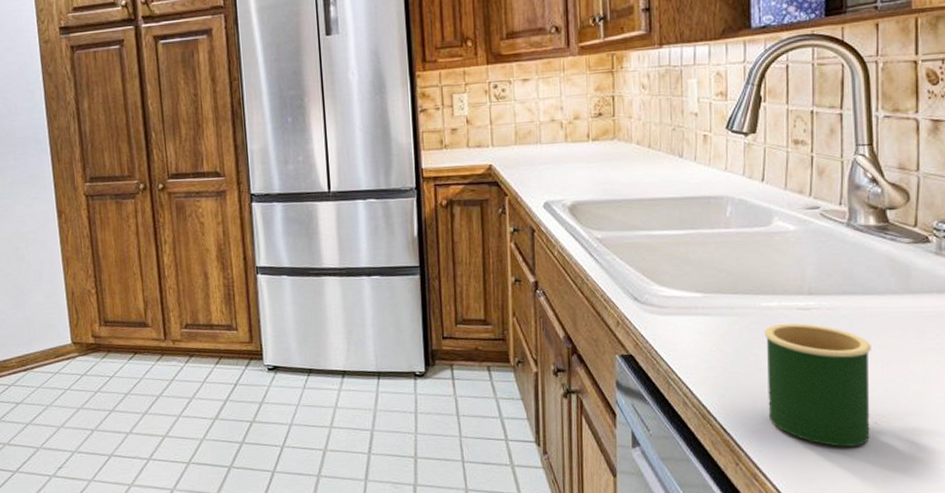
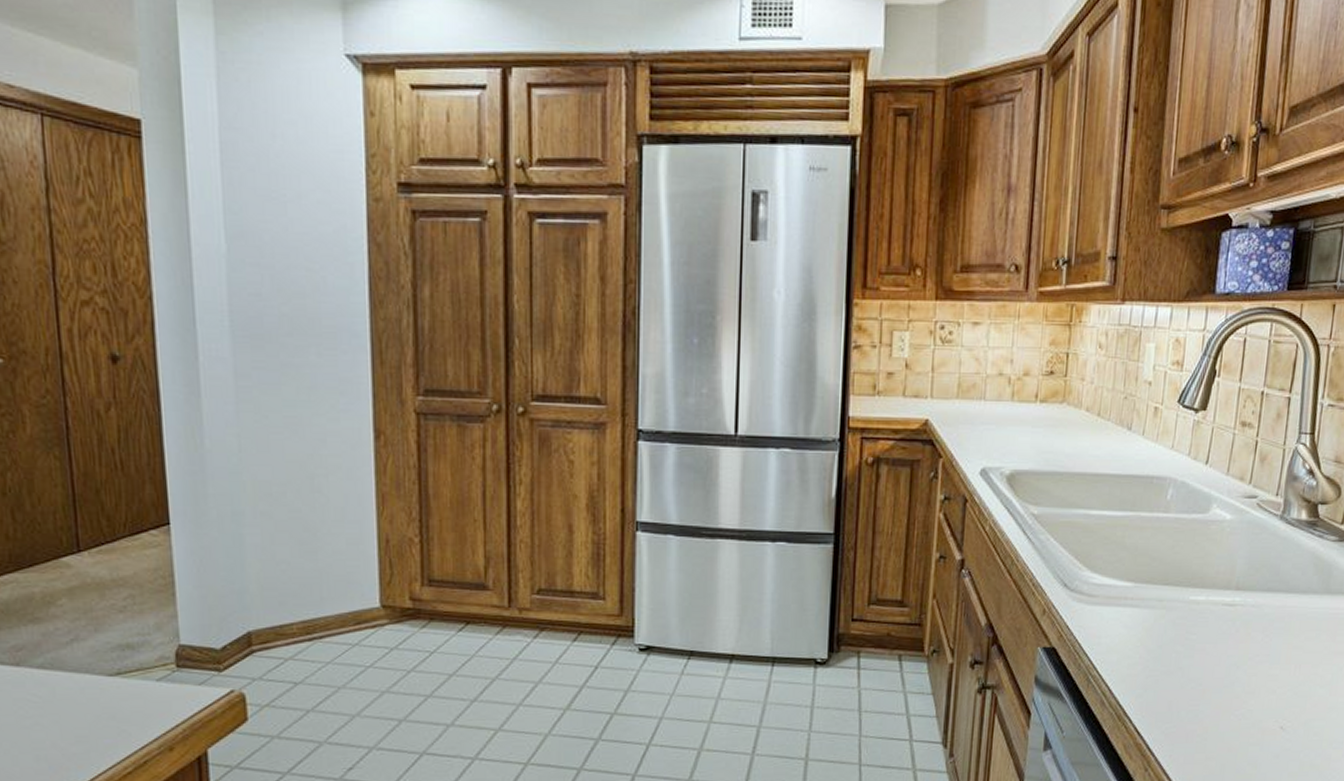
mug: present [764,323,871,447] -> none [1182,619,1287,752]

